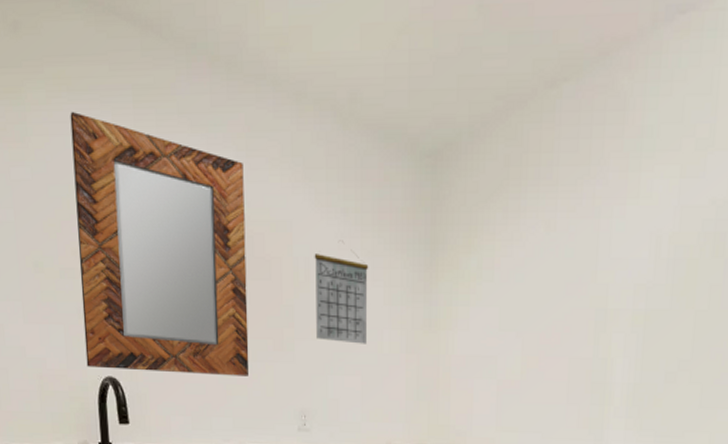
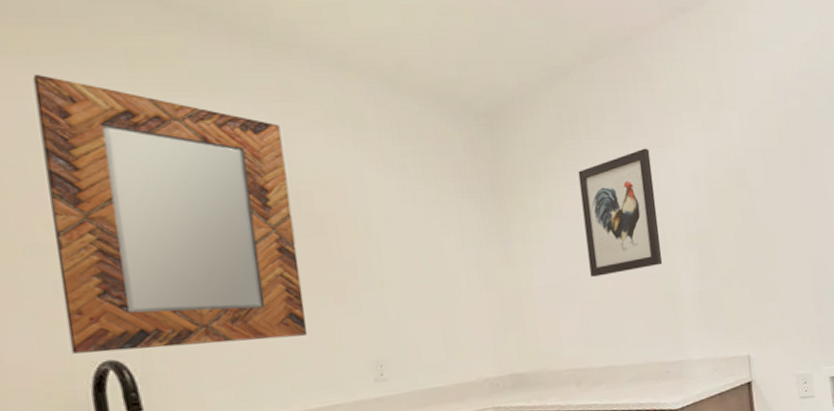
calendar: present [314,240,369,344] -> none [373,193,443,289]
wall art: none [514,199,606,352] -> present [578,148,663,277]

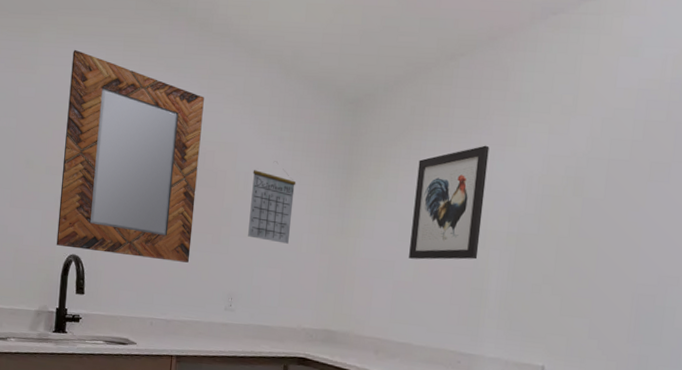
calendar: none [373,193,443,289] -> present [248,161,296,244]

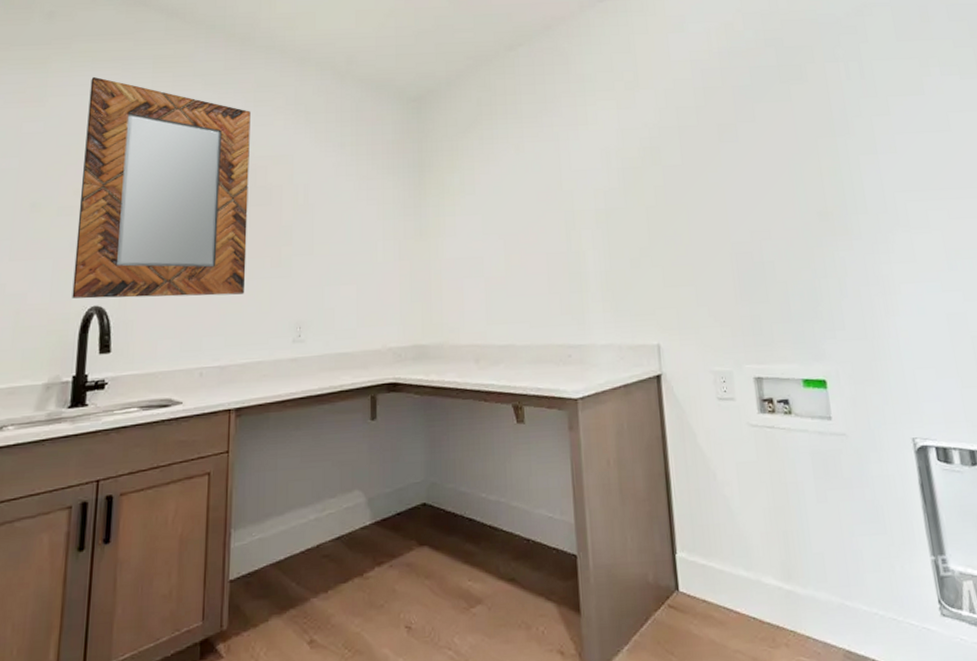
calendar: present [248,161,296,244] -> none [313,168,364,256]
wall art: present [409,145,490,260] -> none [493,127,570,251]

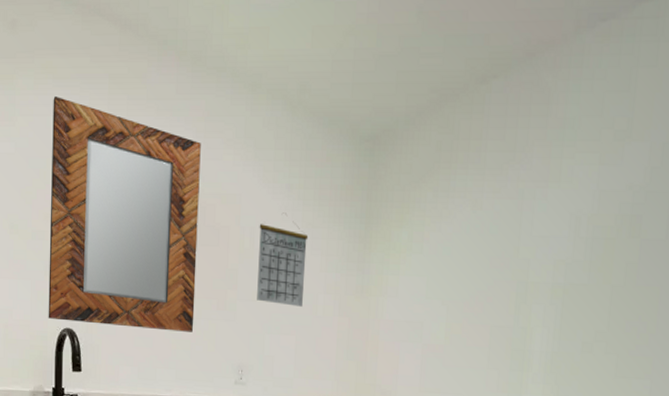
calendar: none [313,168,364,256] -> present [257,212,309,307]

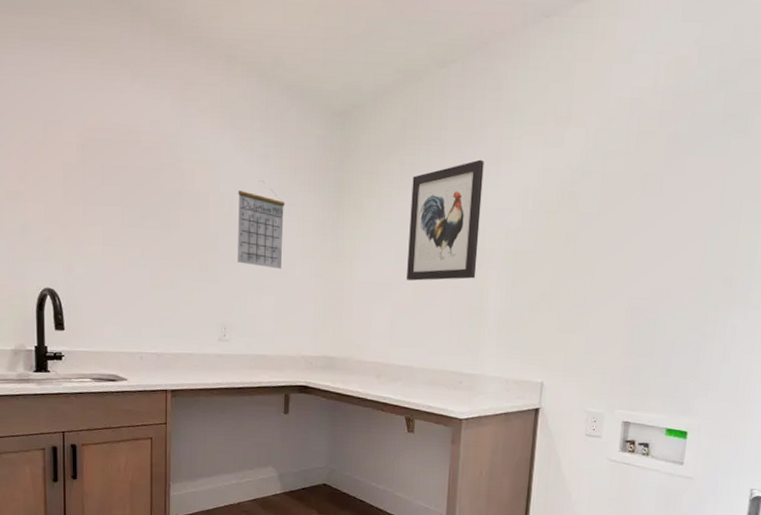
home mirror: present [48,97,201,332] -> none [22,56,178,292]
wall art: none [439,182,529,319] -> present [407,159,484,281]

